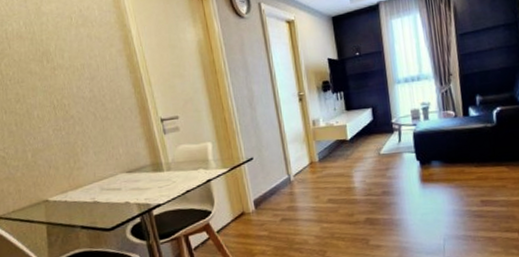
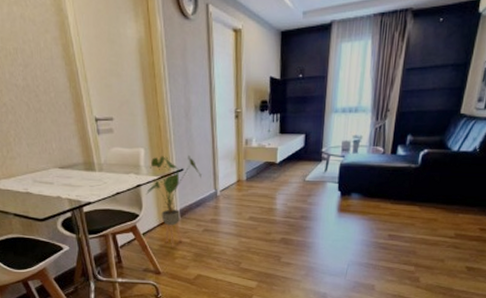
house plant: none [216,143,272,243] -> present [145,155,201,248]

